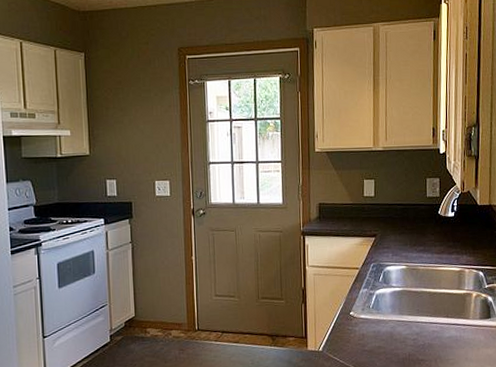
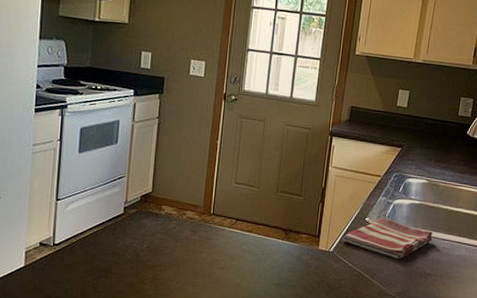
dish towel: none [330,310,421,350] -> present [342,218,433,260]

